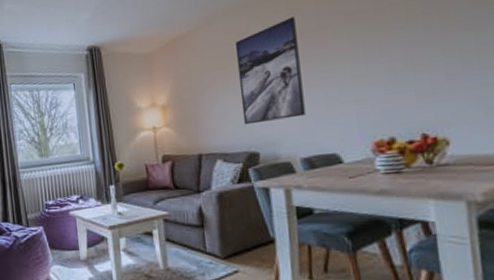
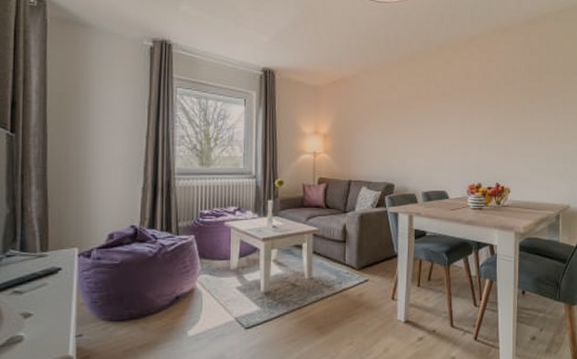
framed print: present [236,16,306,125] -> none [386,82,430,161]

